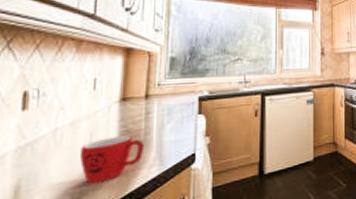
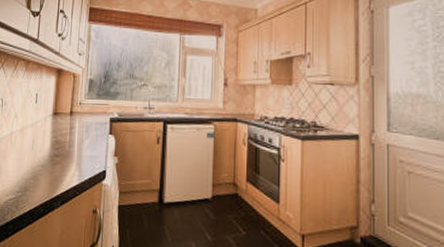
mug: present [80,136,143,184] -> none [26,145,68,183]

